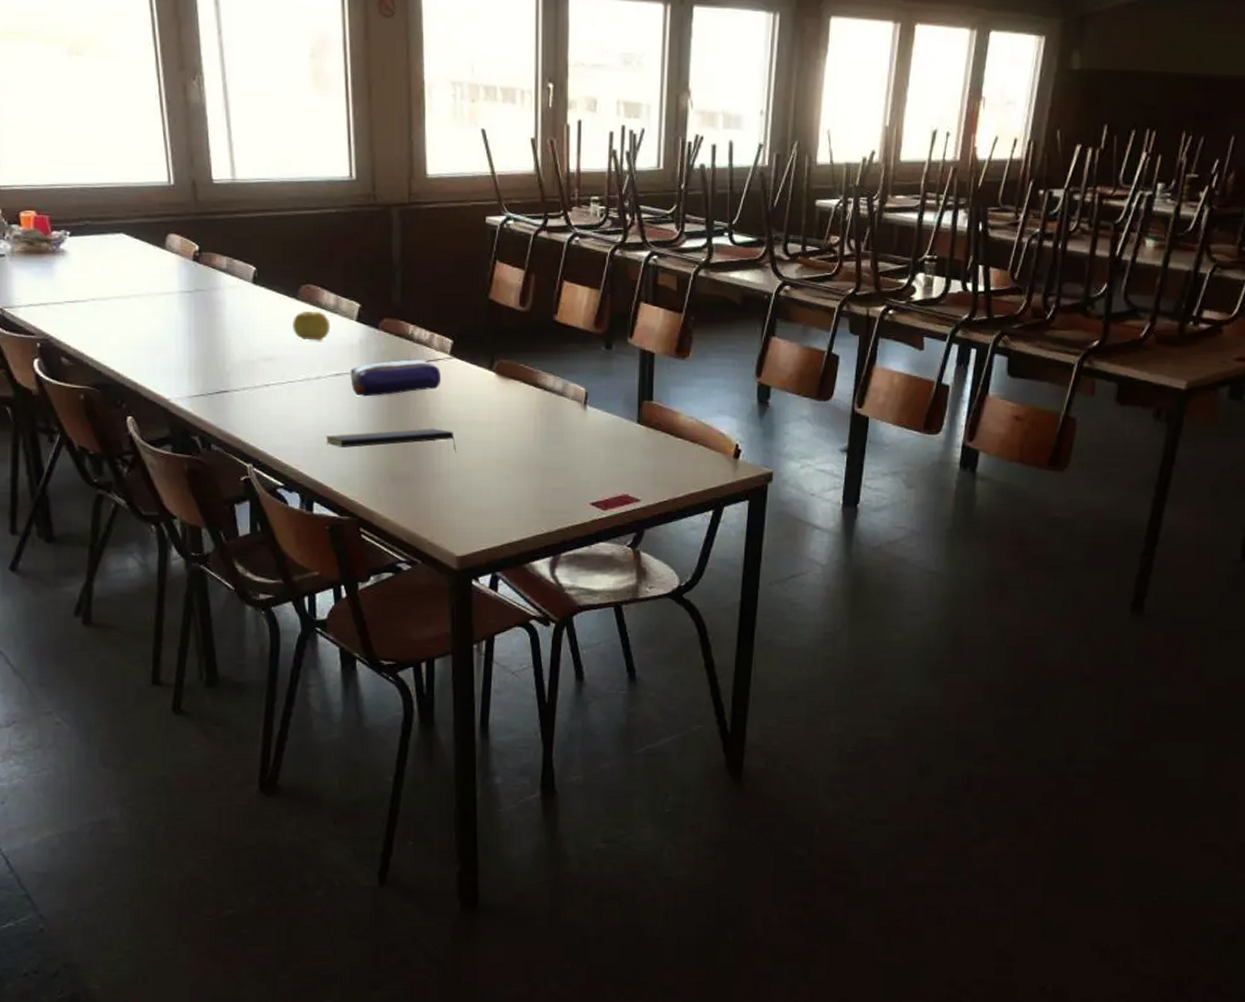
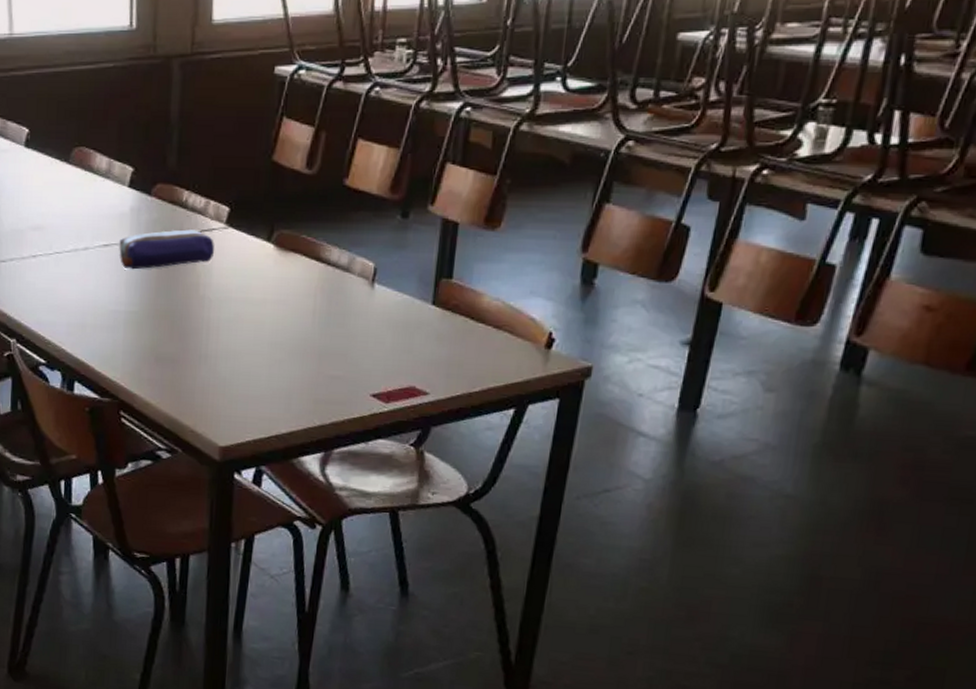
fruit: present [293,310,331,341] -> none [63,175,102,209]
notepad: present [325,428,457,453] -> none [90,305,227,334]

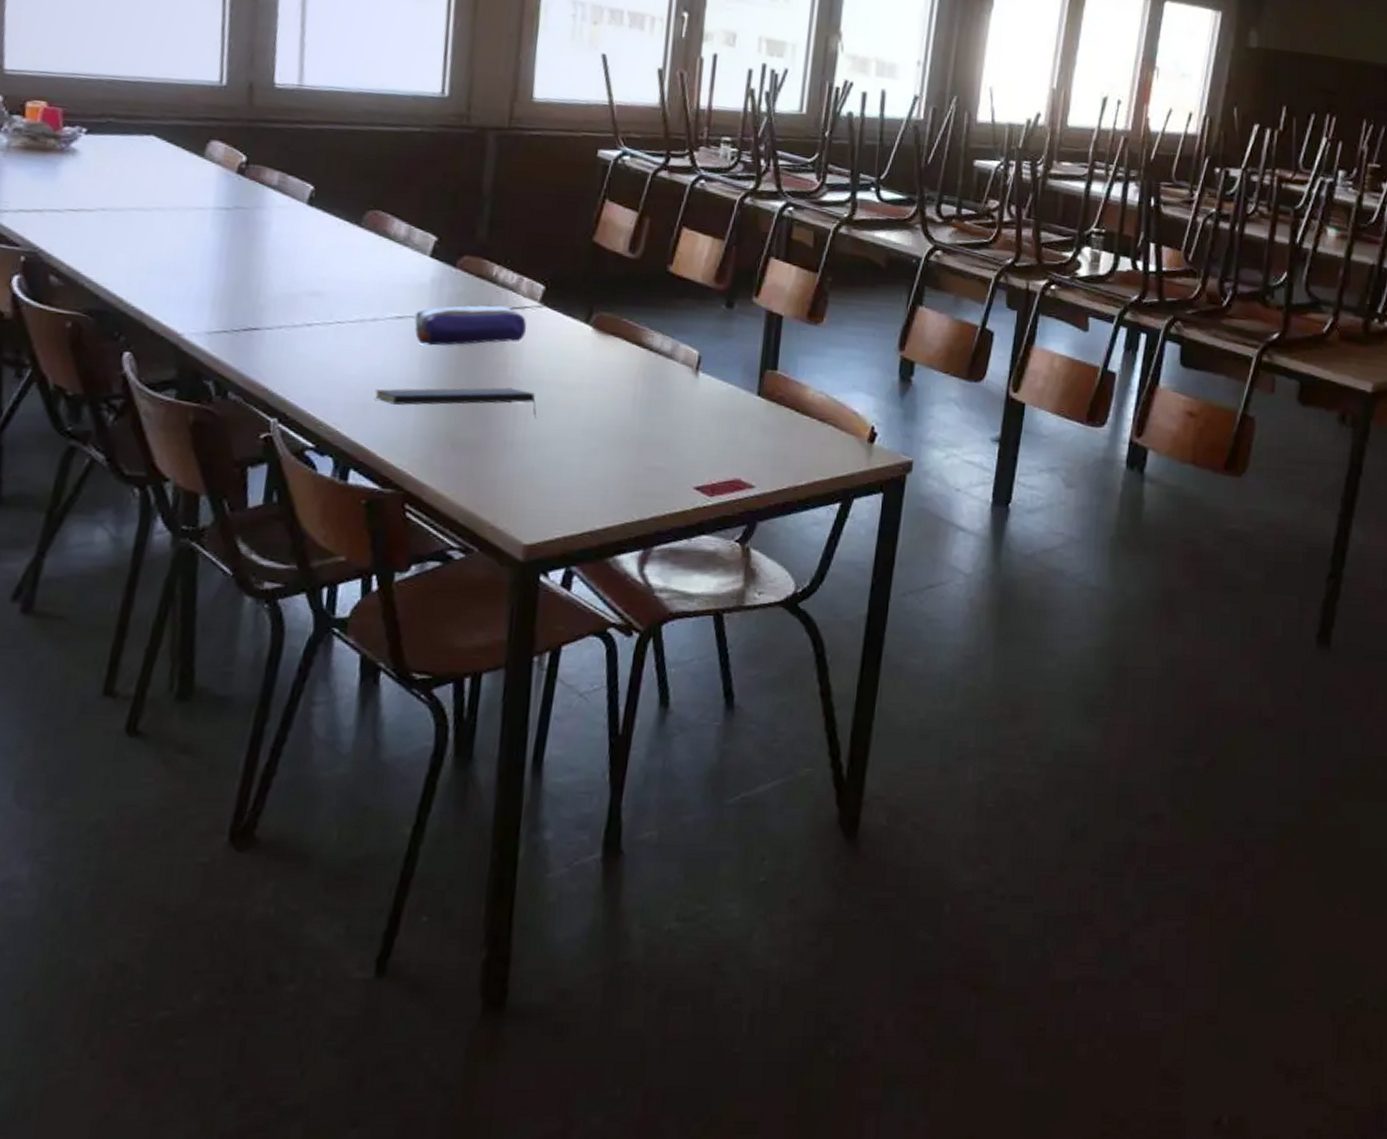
notepad: none [90,305,227,334] -> present [375,387,537,419]

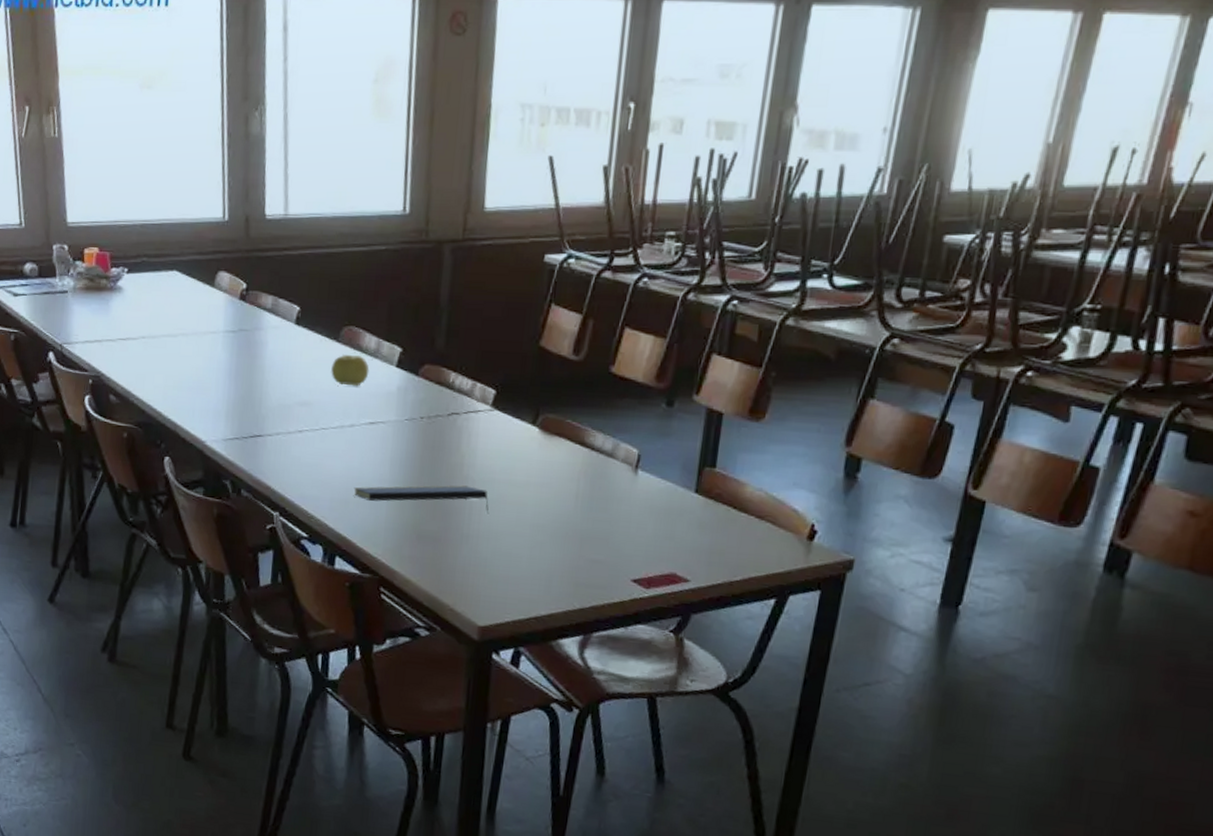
fruit: none [350,240,398,277] -> present [331,354,370,387]
pencil case: present [415,304,527,346] -> none [385,409,480,448]

